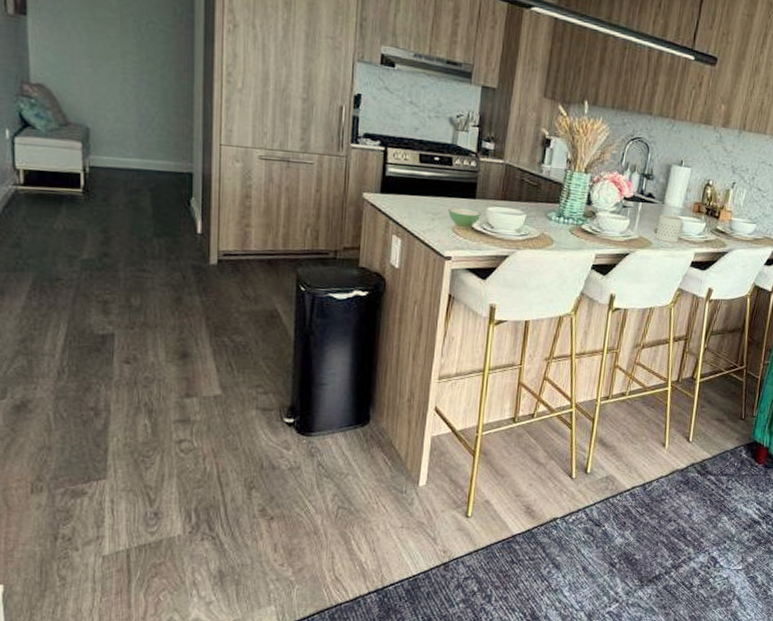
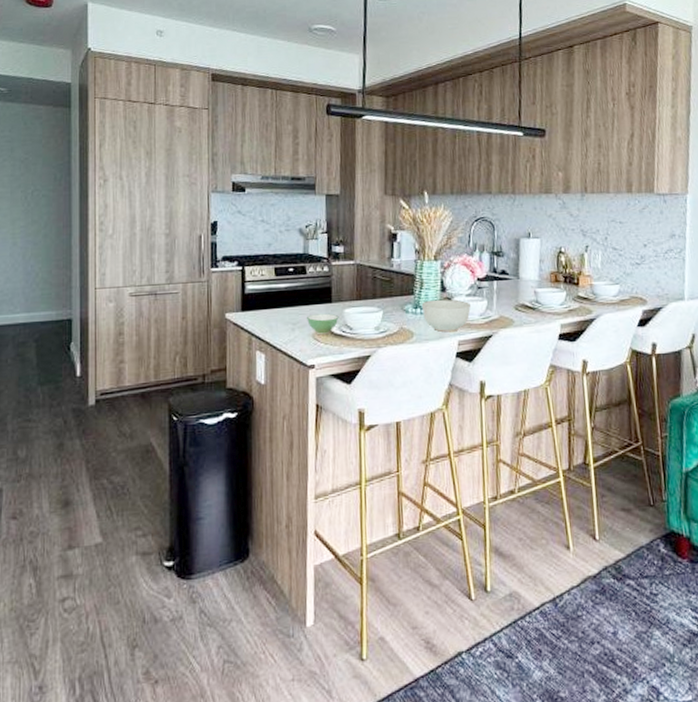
bowl: none [565,211,614,245] -> present [422,299,472,333]
mug: present [655,214,684,244] -> none [515,289,544,319]

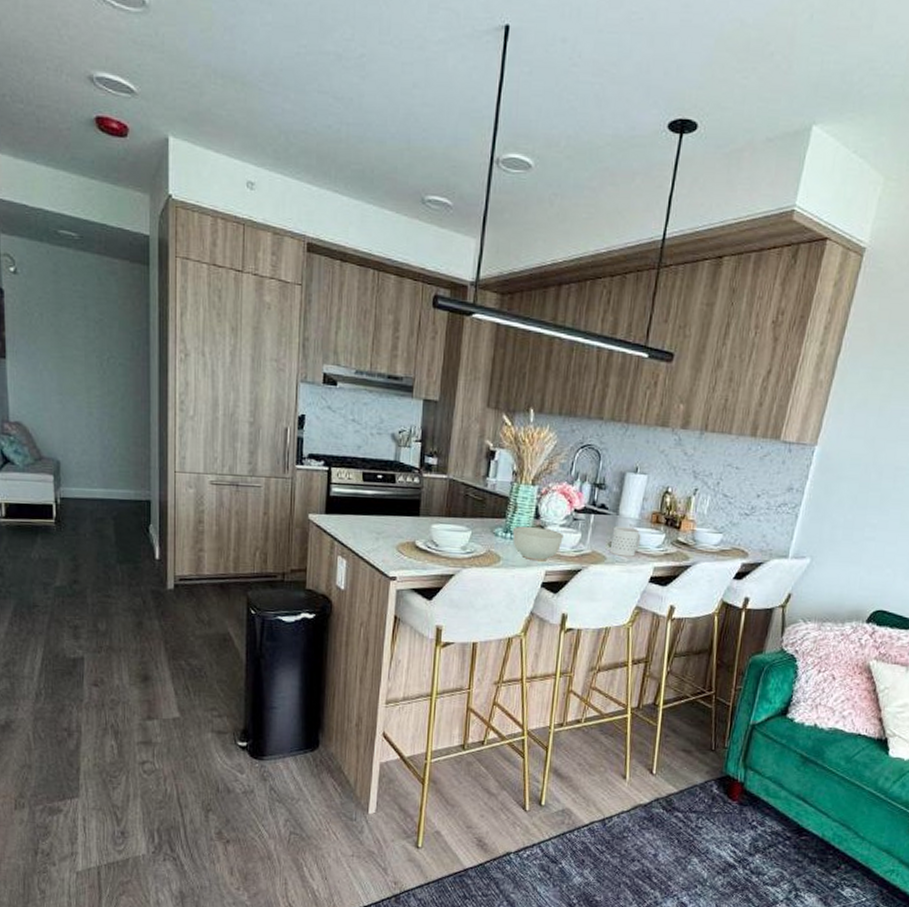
bowl: present [306,313,339,336] -> none [391,526,426,549]
mug: none [515,289,544,319] -> present [609,526,641,558]

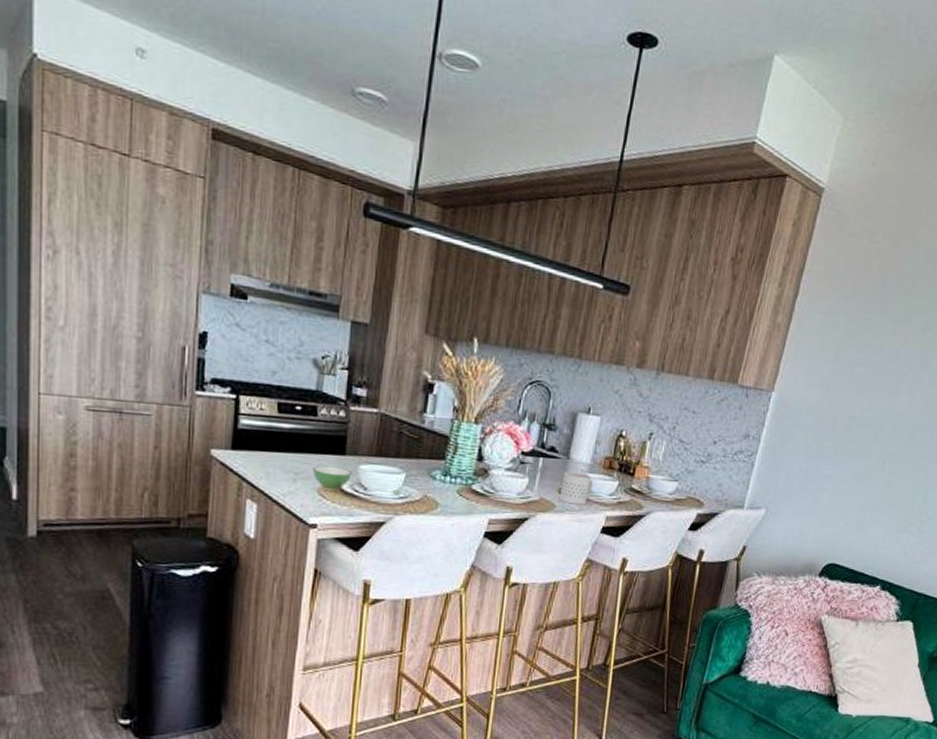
bowl: none [391,526,426,549] -> present [311,465,352,492]
bowl: present [513,525,564,561] -> none [452,468,510,509]

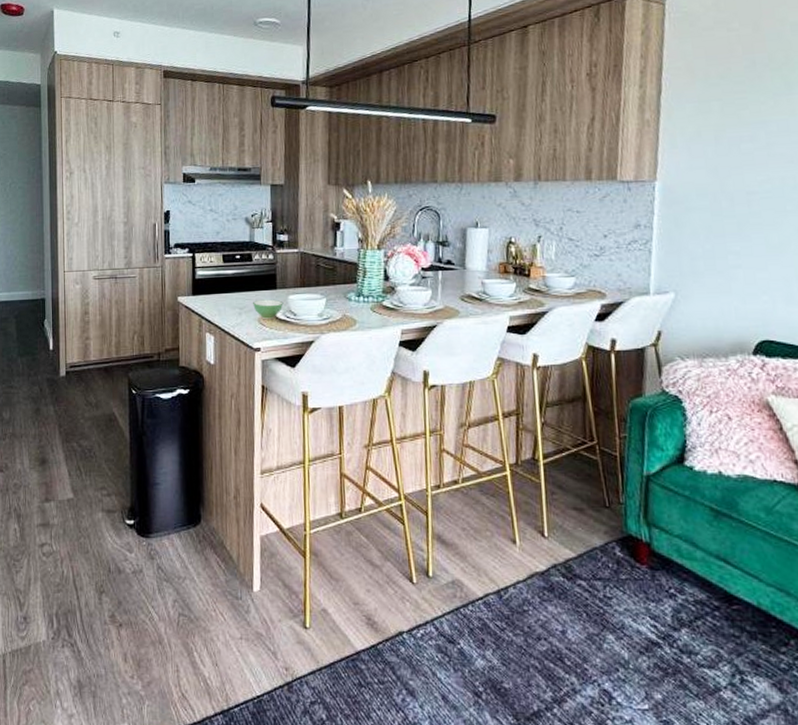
mug: present [559,472,593,506] -> none [461,280,492,310]

